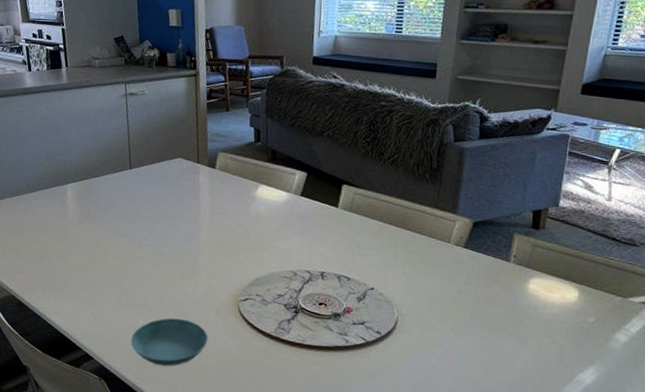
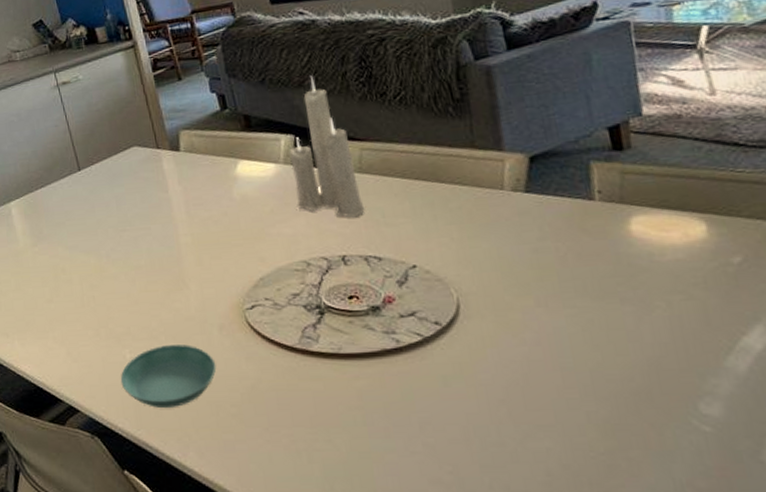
candle: none [296,129,347,245] -> present [289,76,365,218]

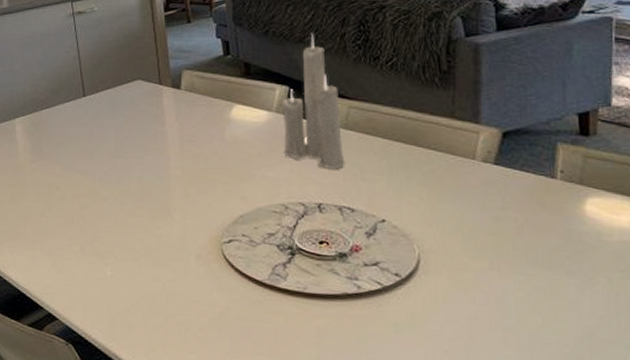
saucer: present [120,344,217,409] -> none [99,267,189,326]

